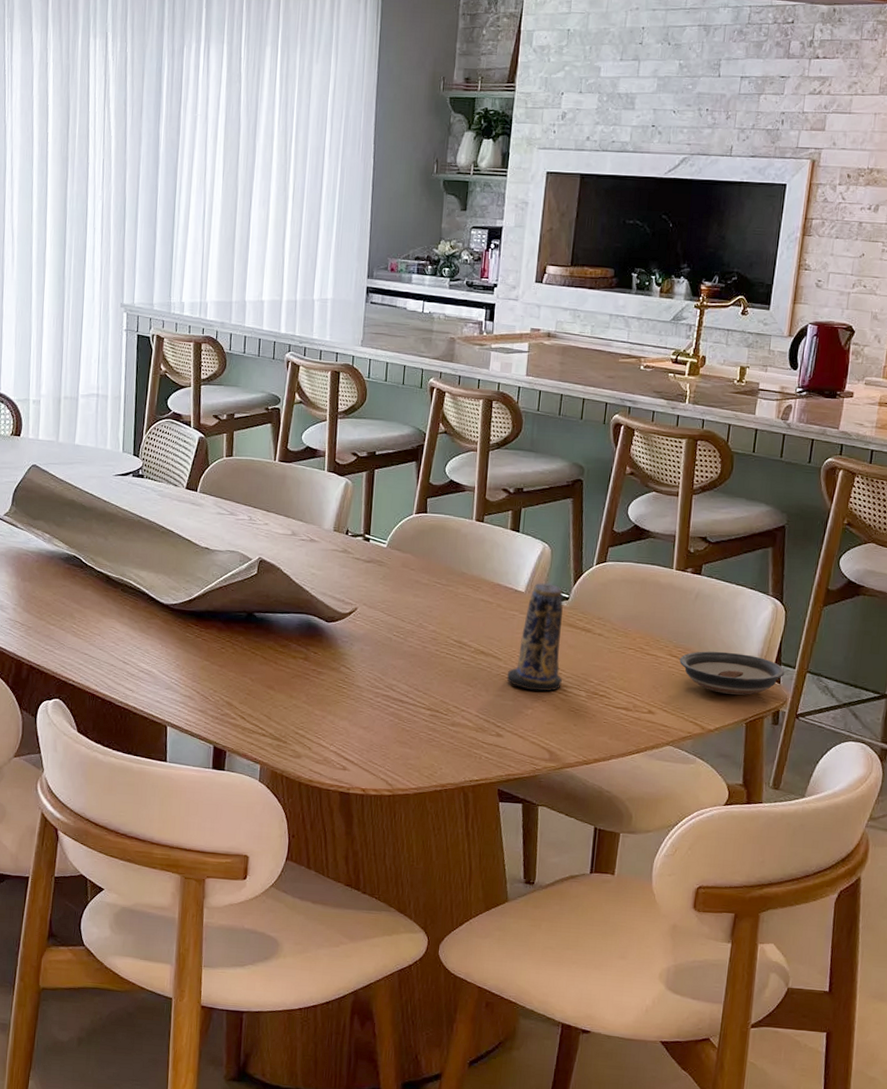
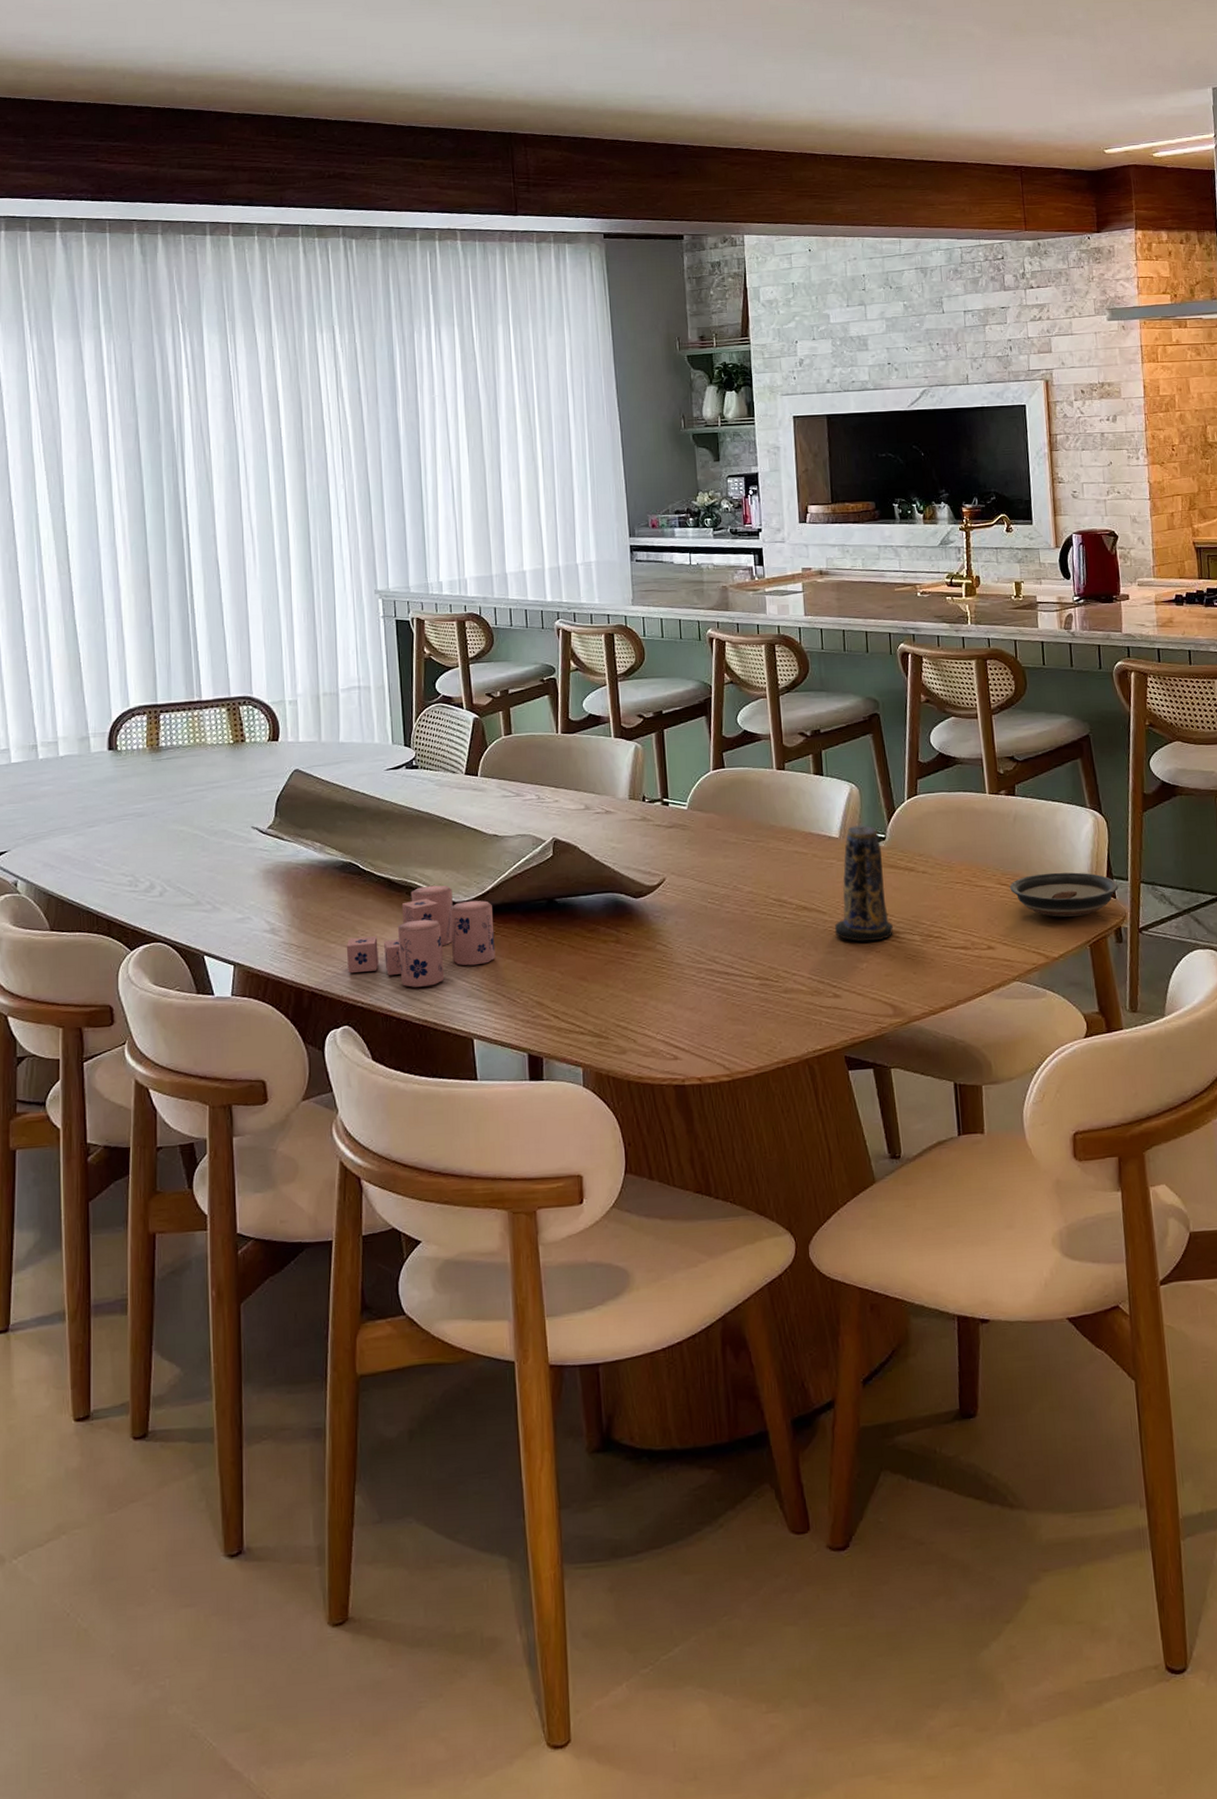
candle: none [63,586,197,675] -> present [346,885,496,987]

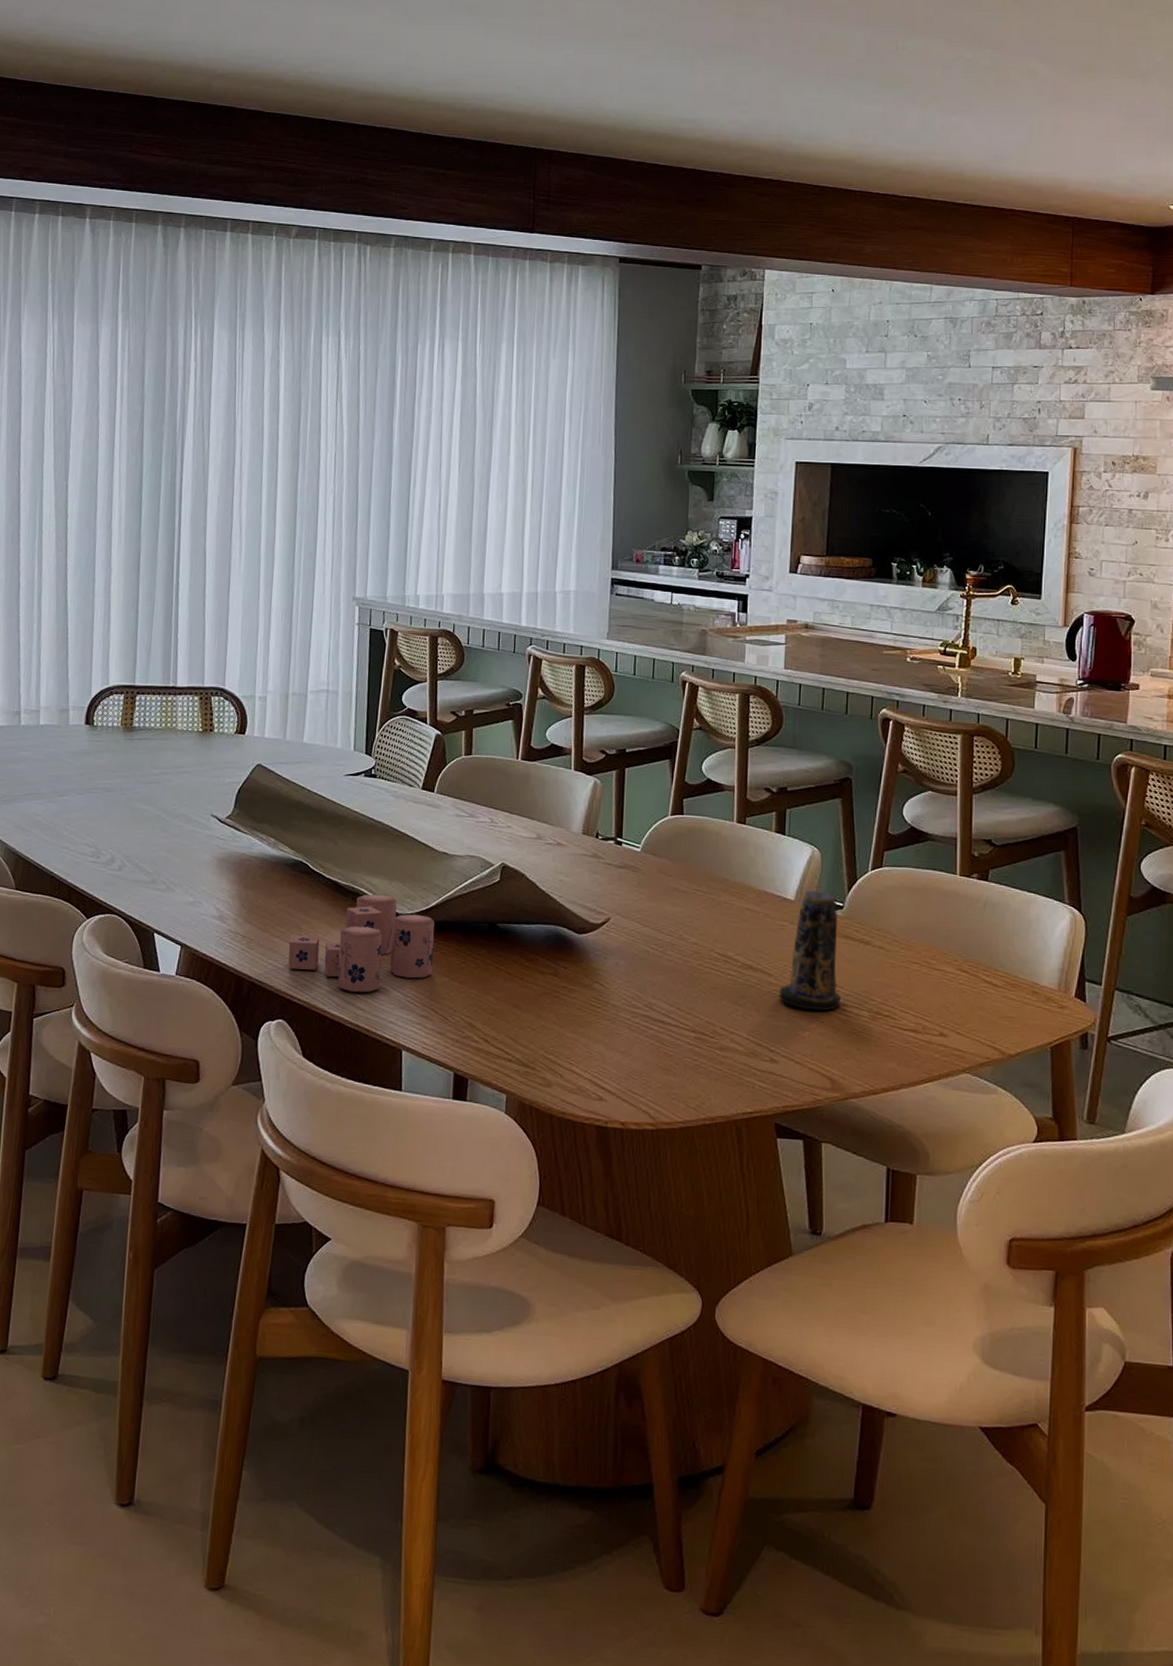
saucer: present [1010,872,1119,917] -> none [971,965,1090,1015]

